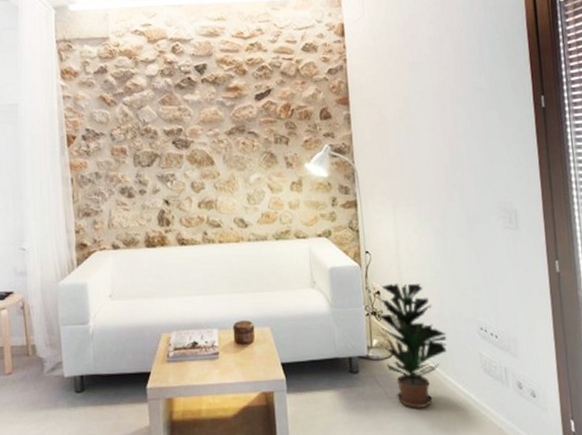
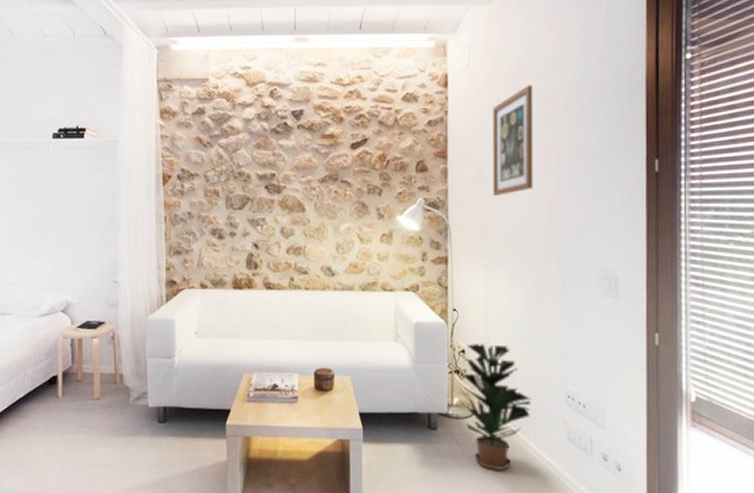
wall art: none [388,31,433,139] -> present [492,85,534,197]

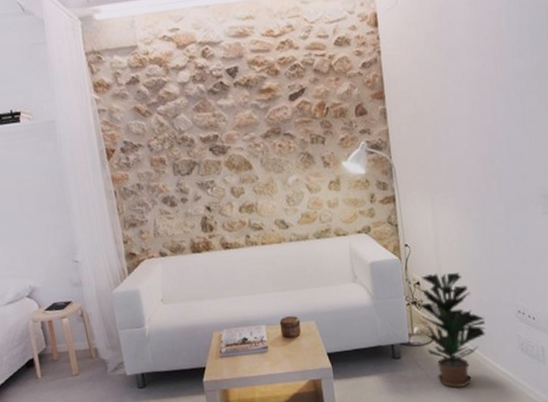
wall art: present [492,85,534,197] -> none [423,14,471,132]

